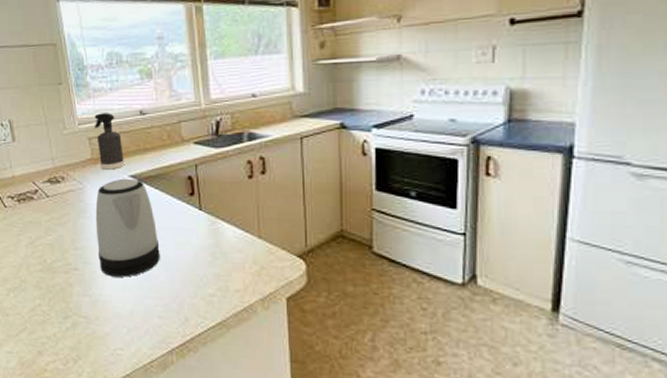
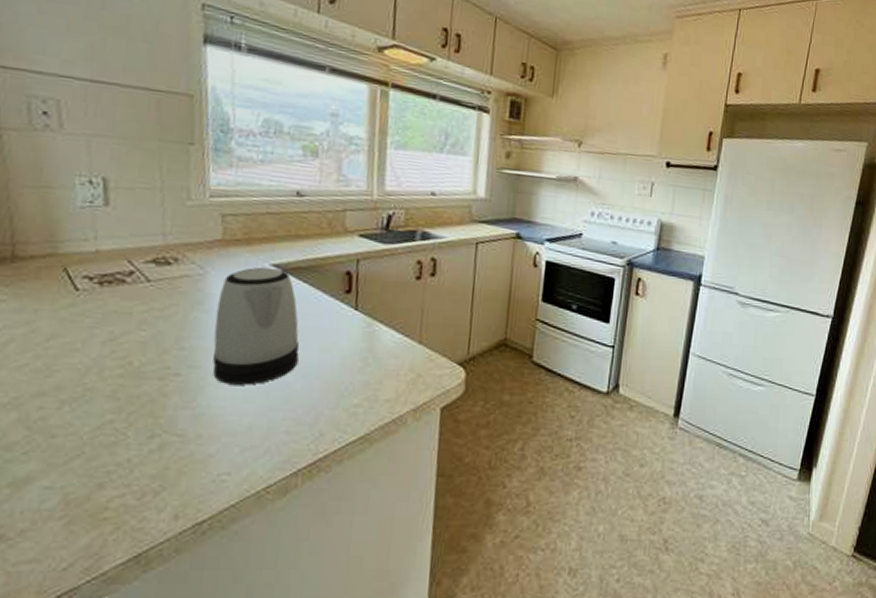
spray bottle: present [94,113,125,170] -> none [233,187,269,256]

